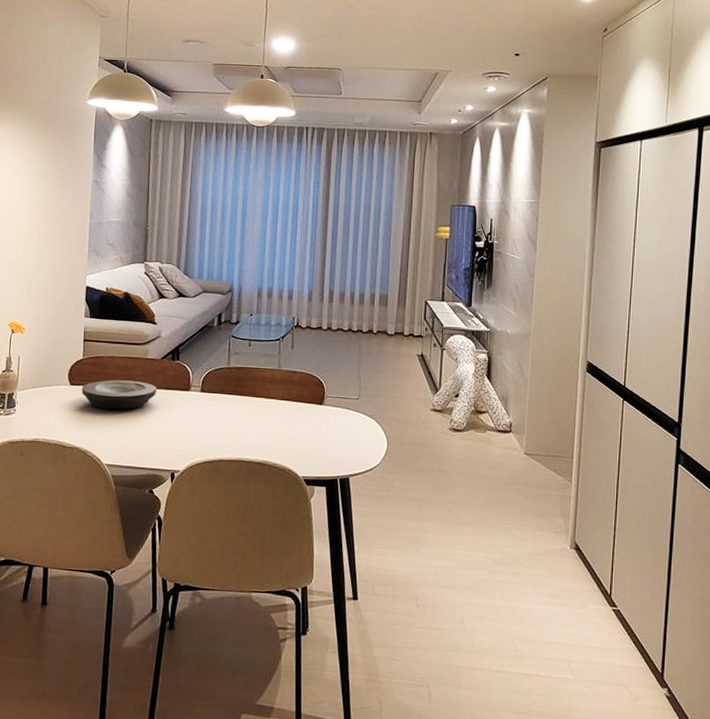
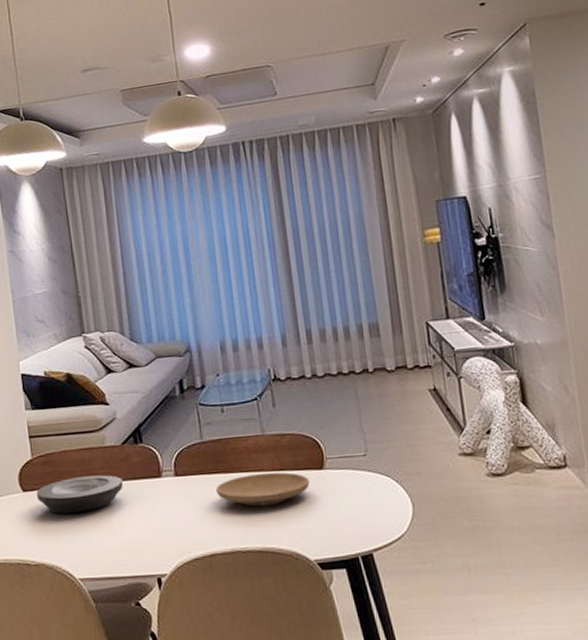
plate: none [232,400,310,428] -> present [215,472,310,507]

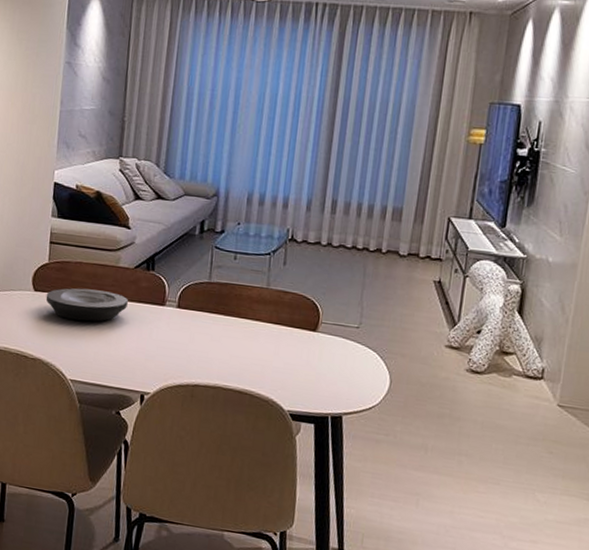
plate: present [215,472,310,507] -> none [211,321,301,354]

